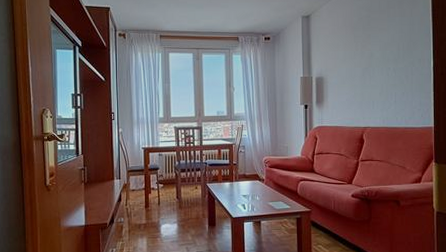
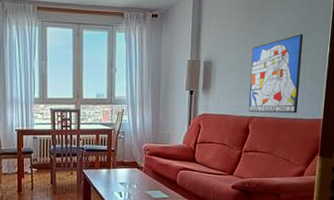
wall art: none [360,48,409,123] -> present [248,33,304,113]

